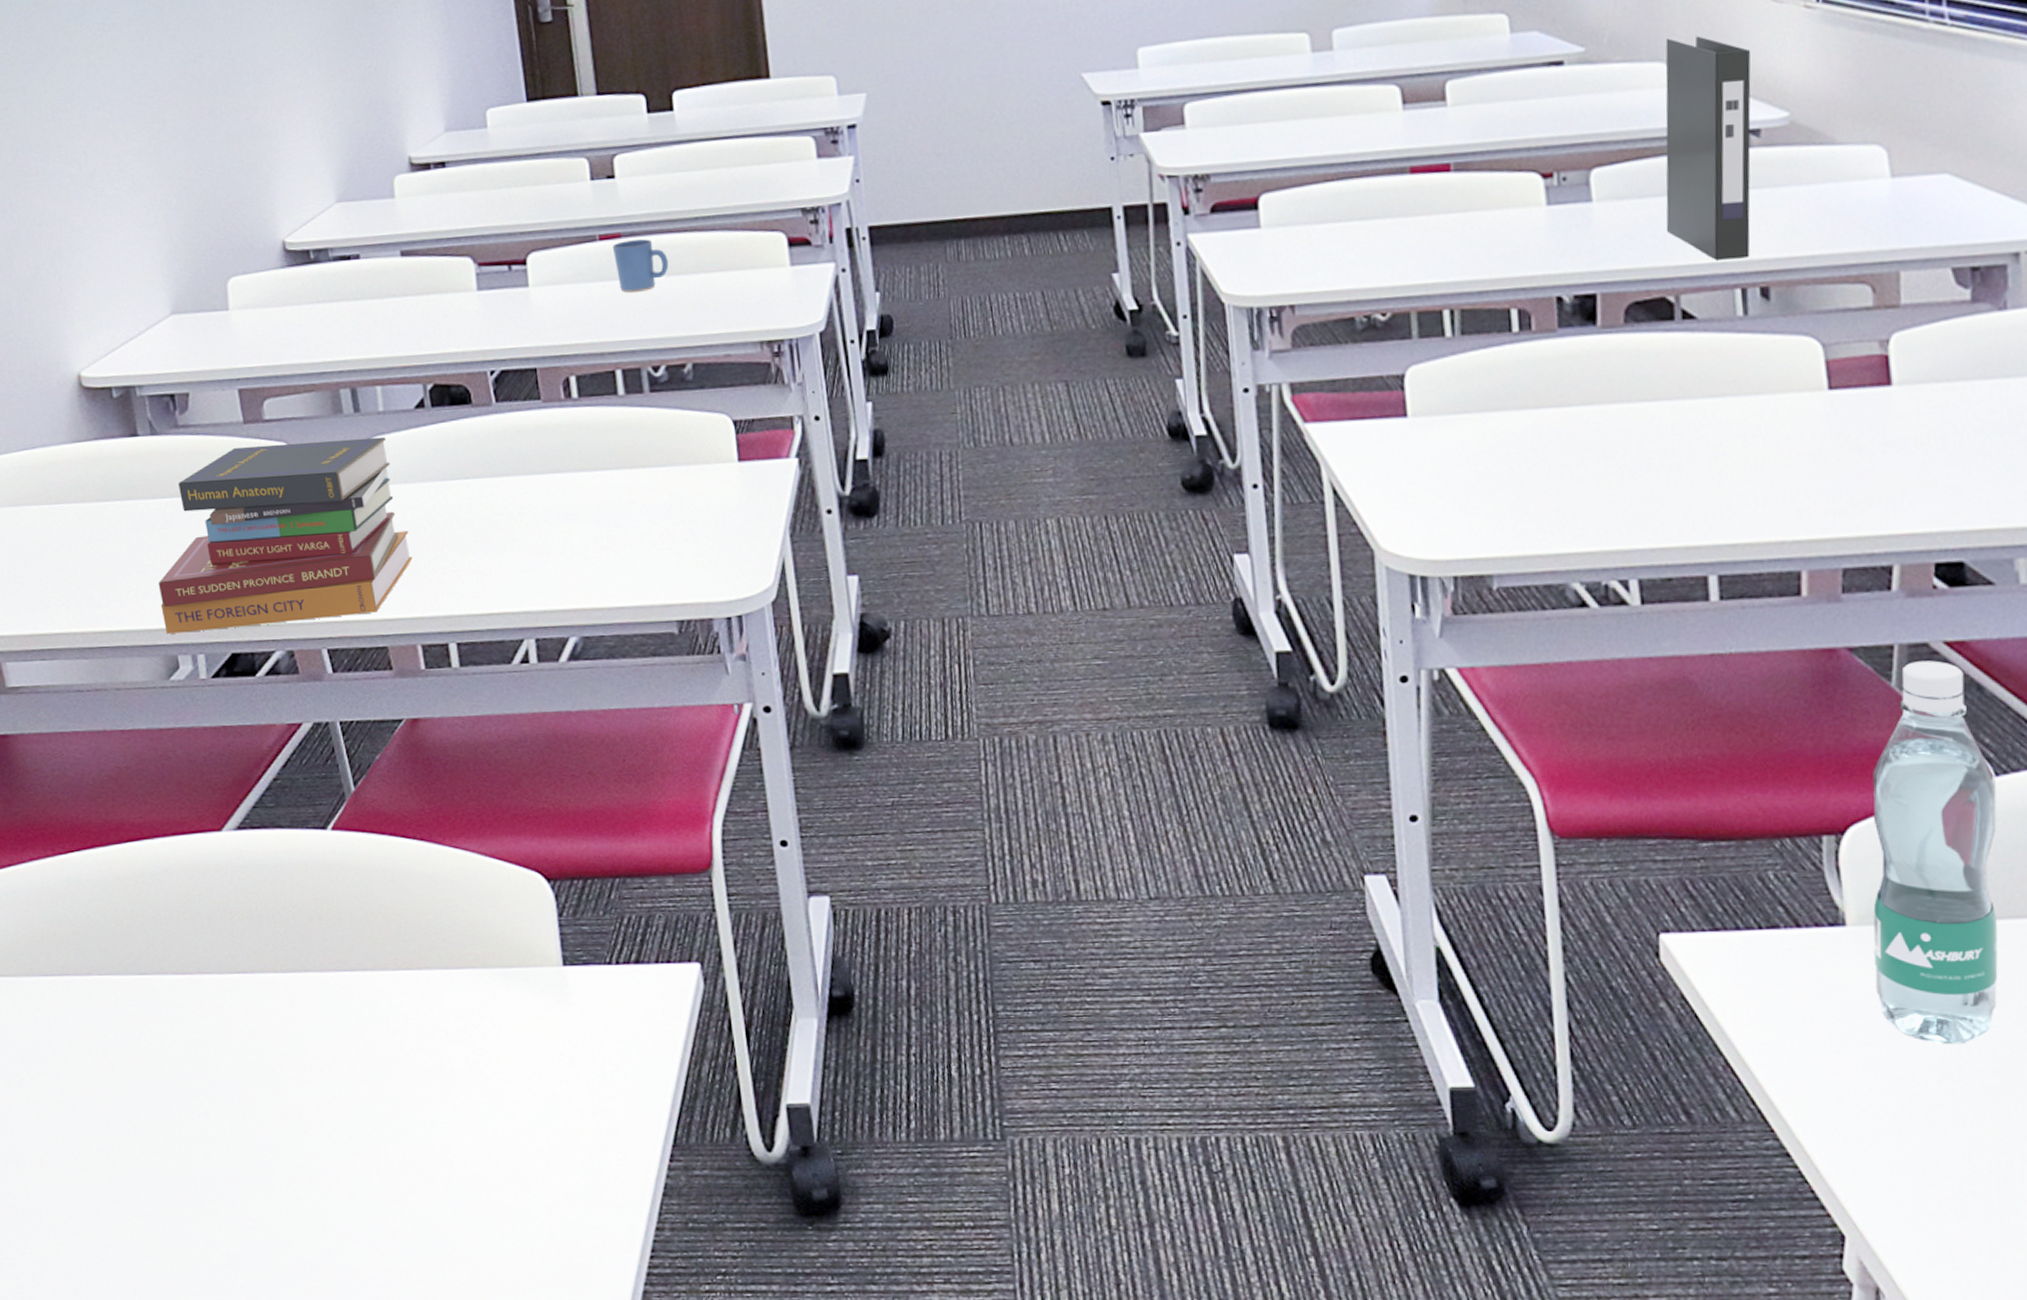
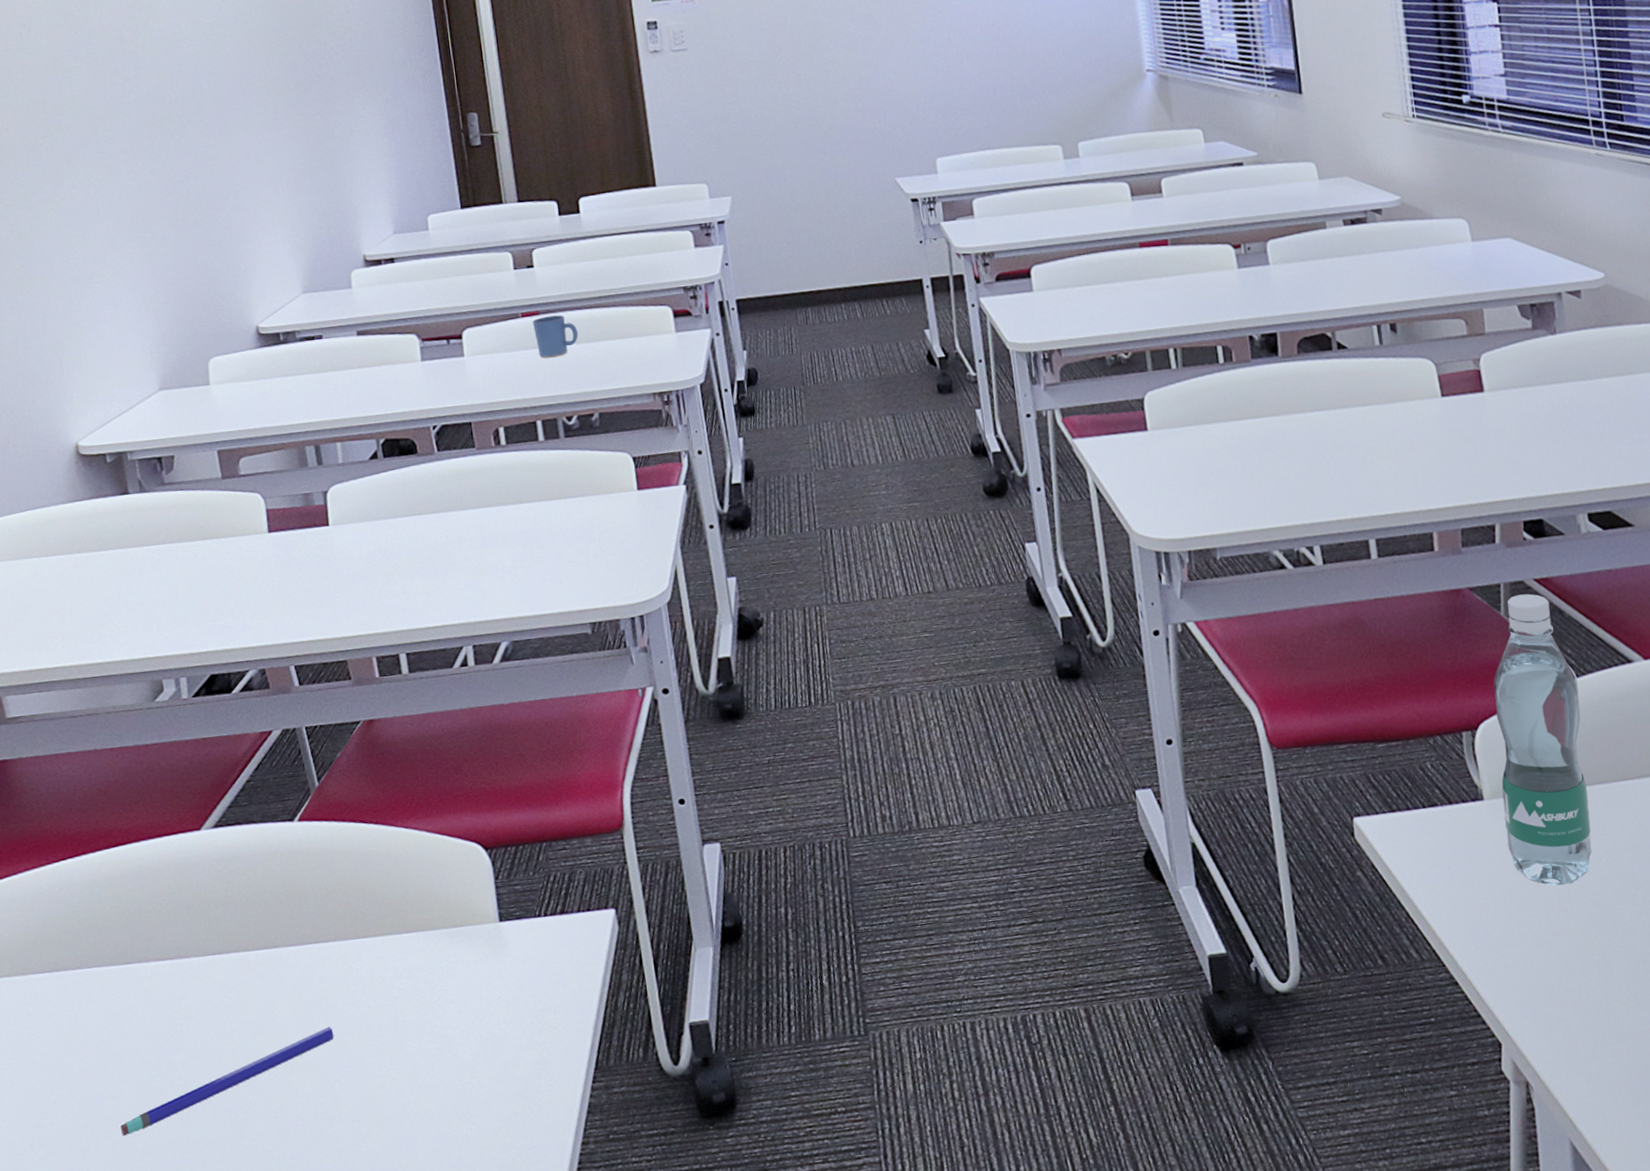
pen: none [136,1067,372,1164] -> present [120,1027,334,1137]
books: present [158,436,413,634] -> none [145,484,368,662]
binder: present [1665,36,1751,260] -> none [1312,143,1381,305]

